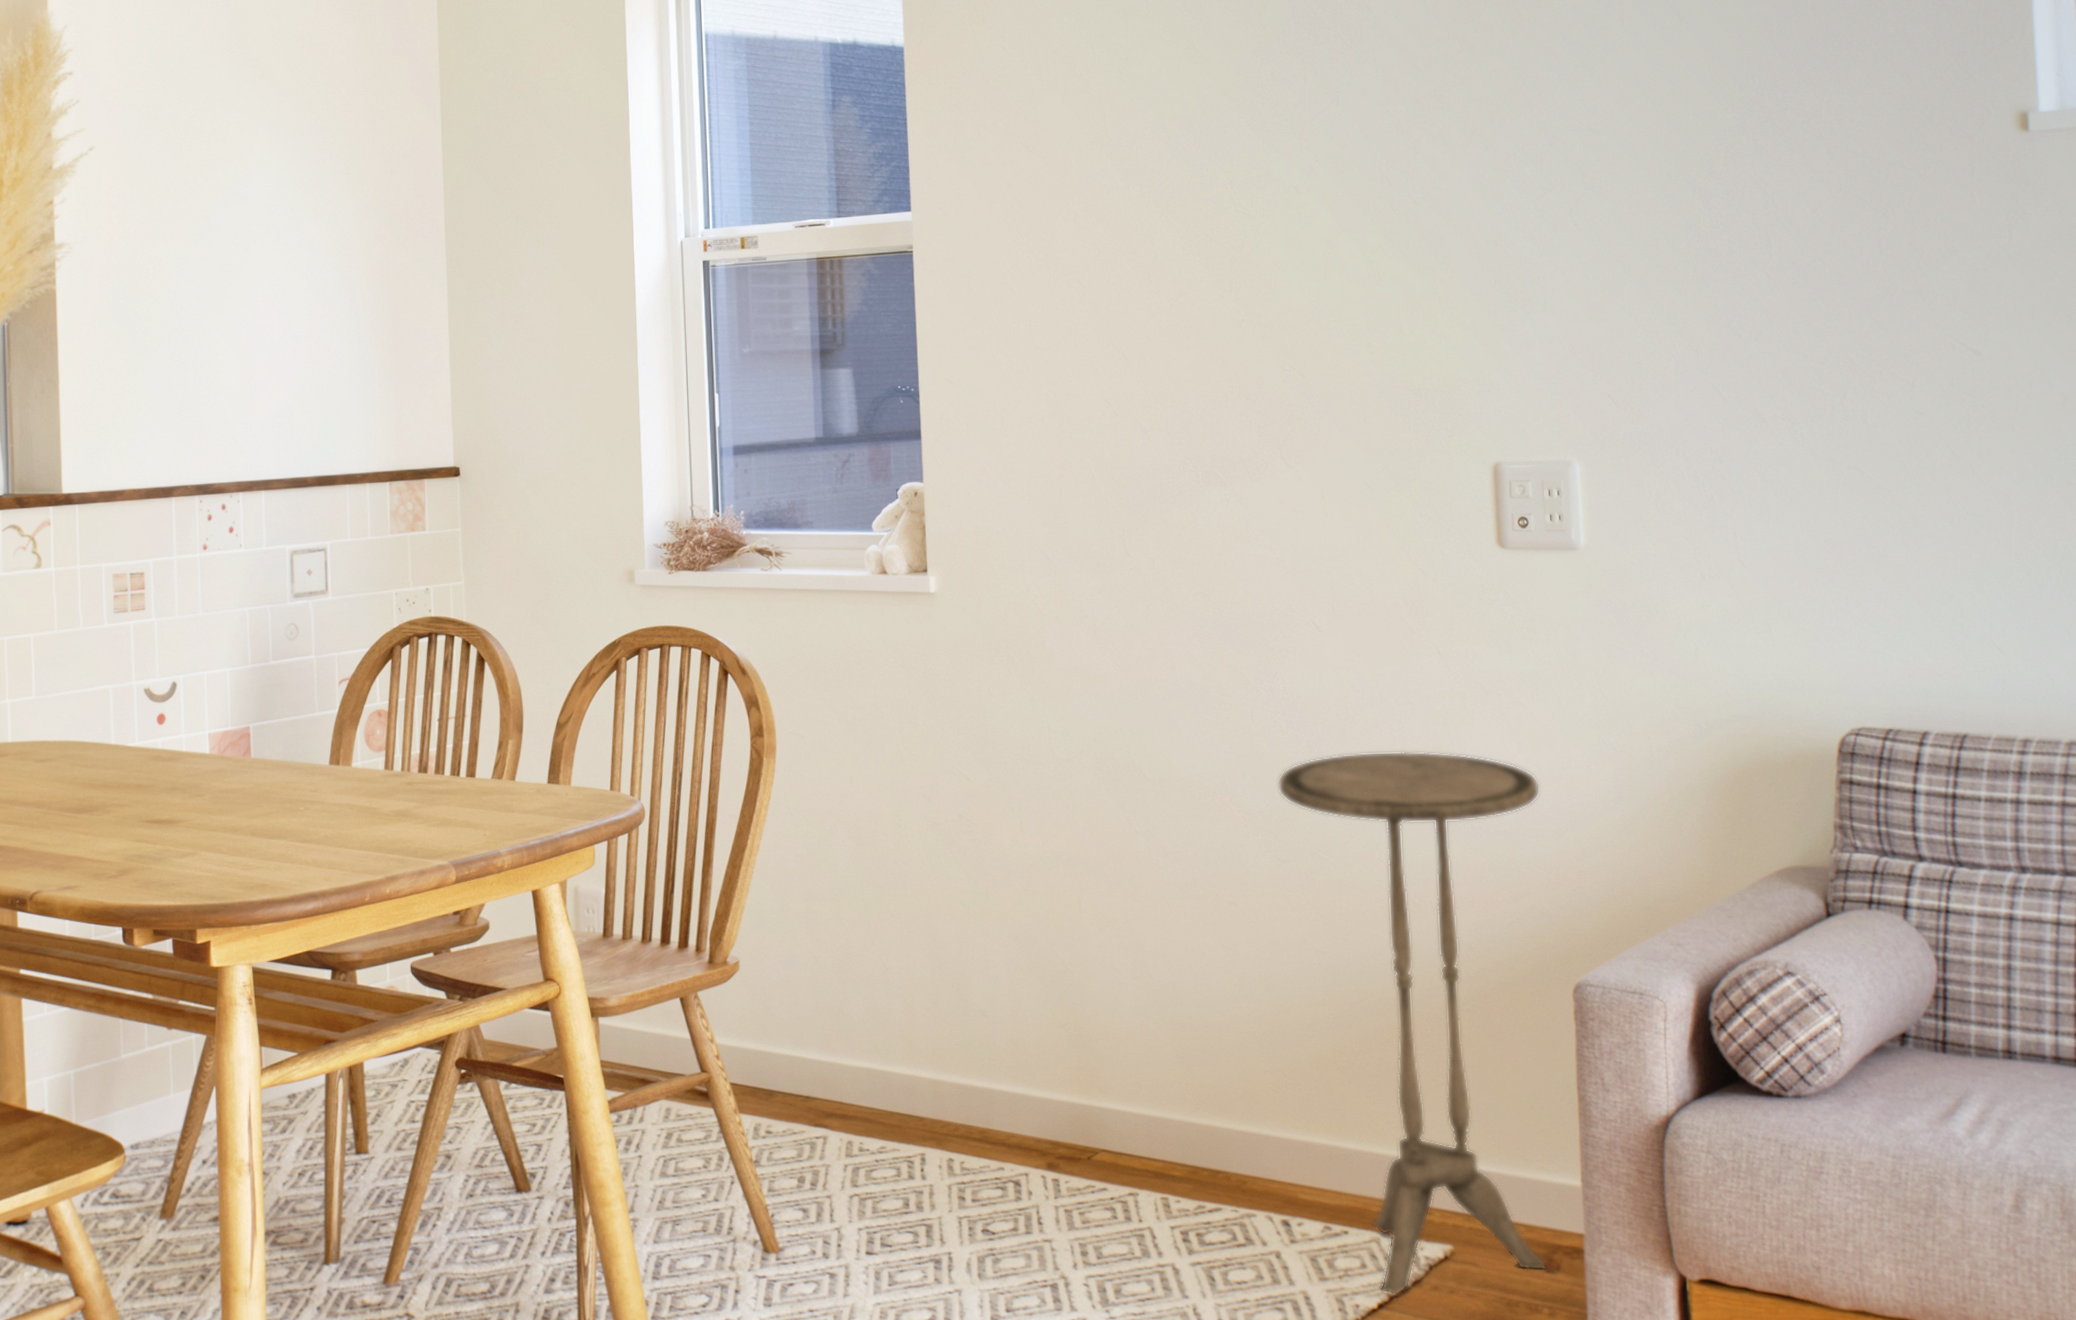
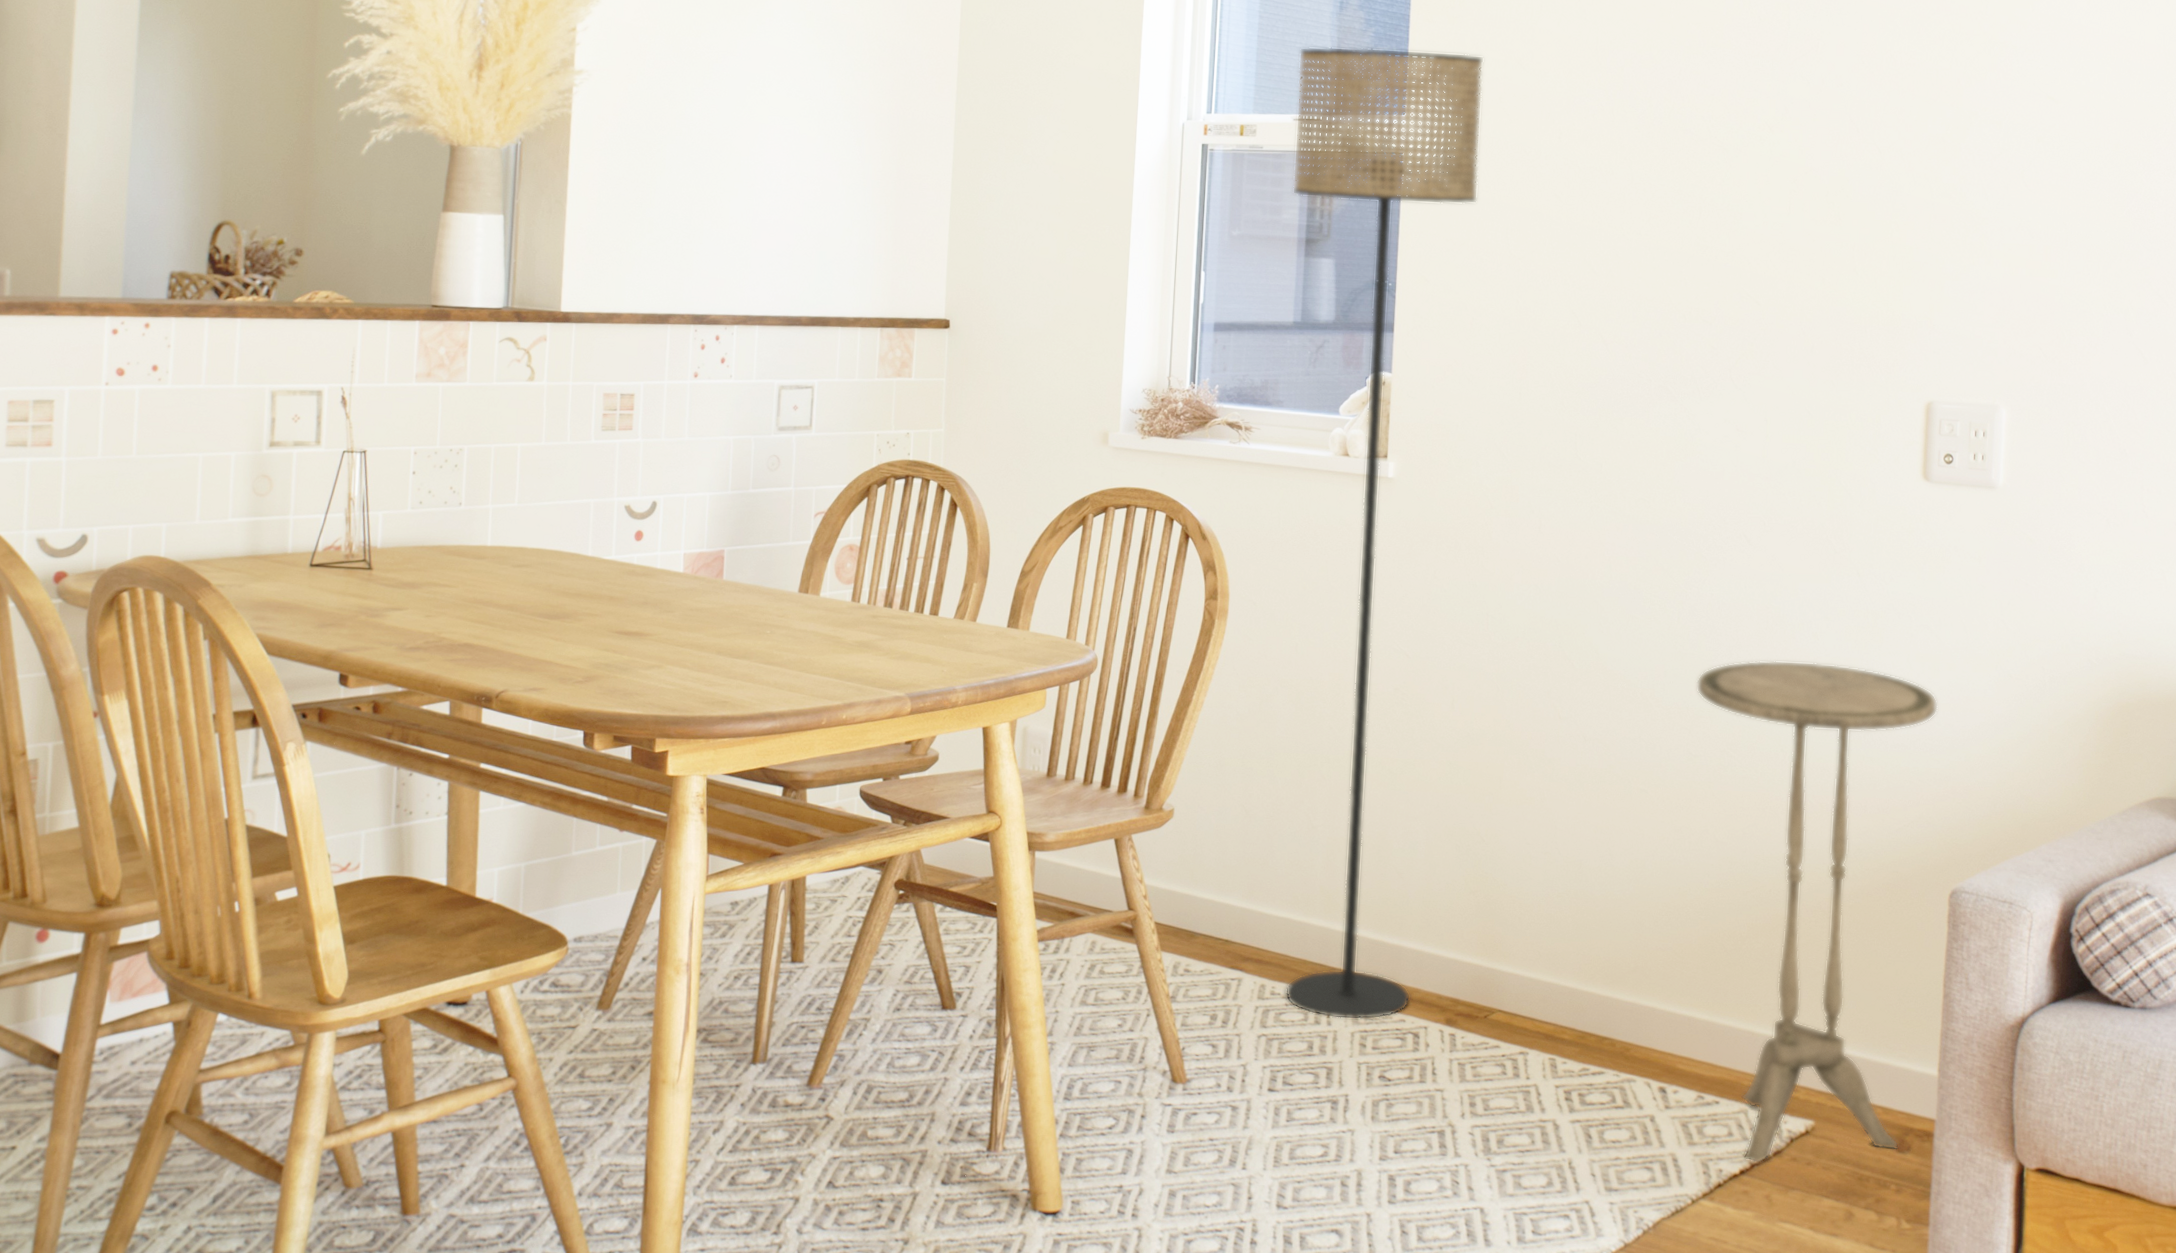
floor lamp: none [794,141,1008,1172] -> present [1285,46,1485,1020]

